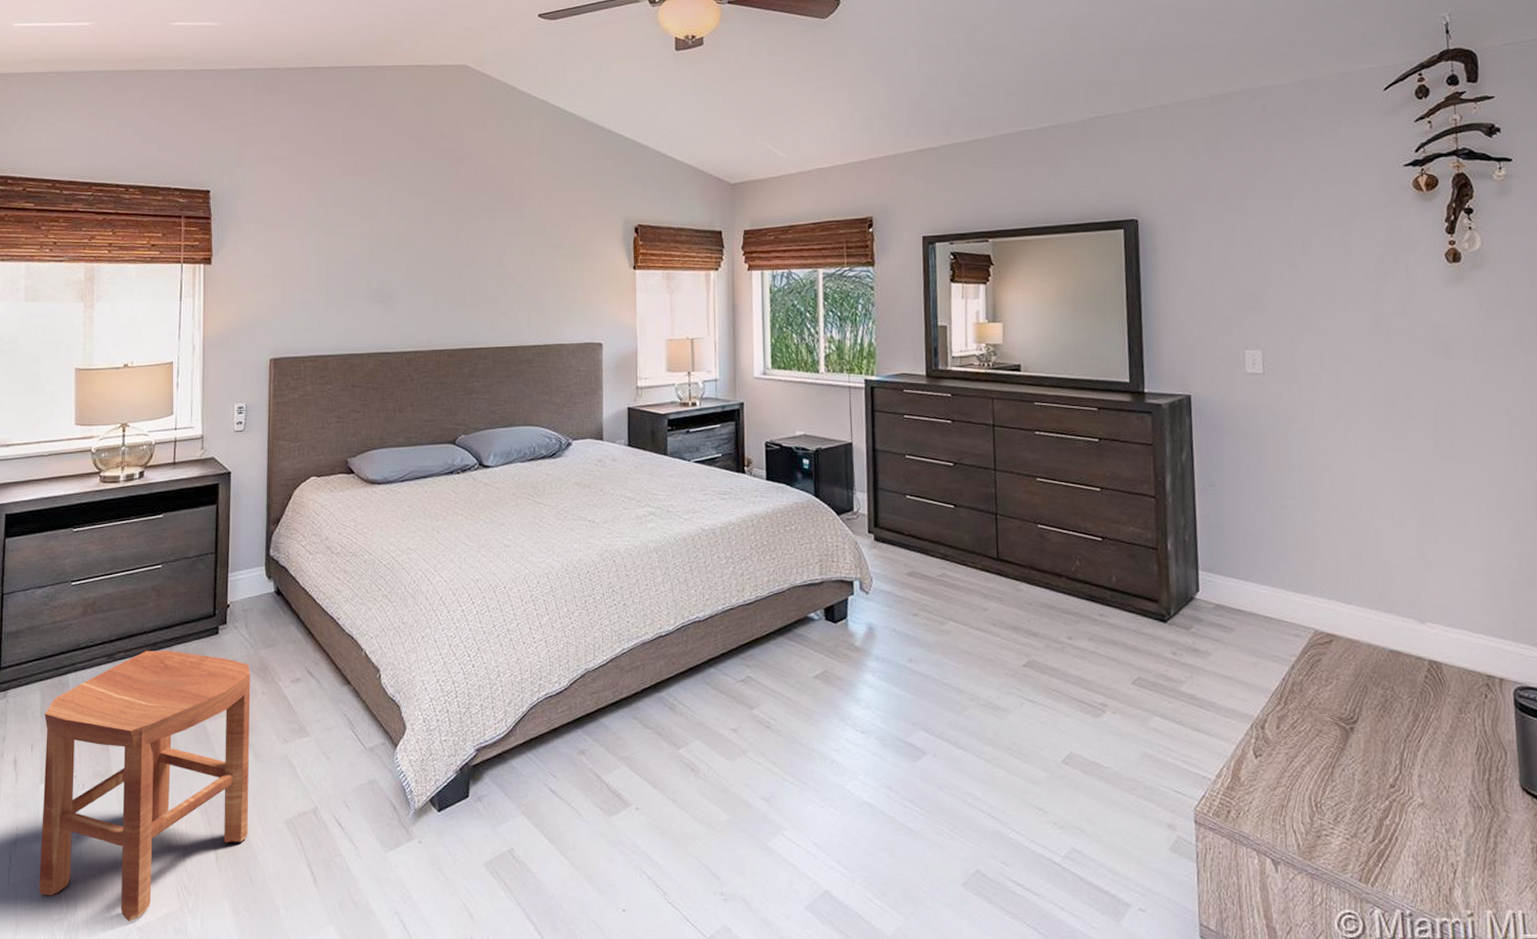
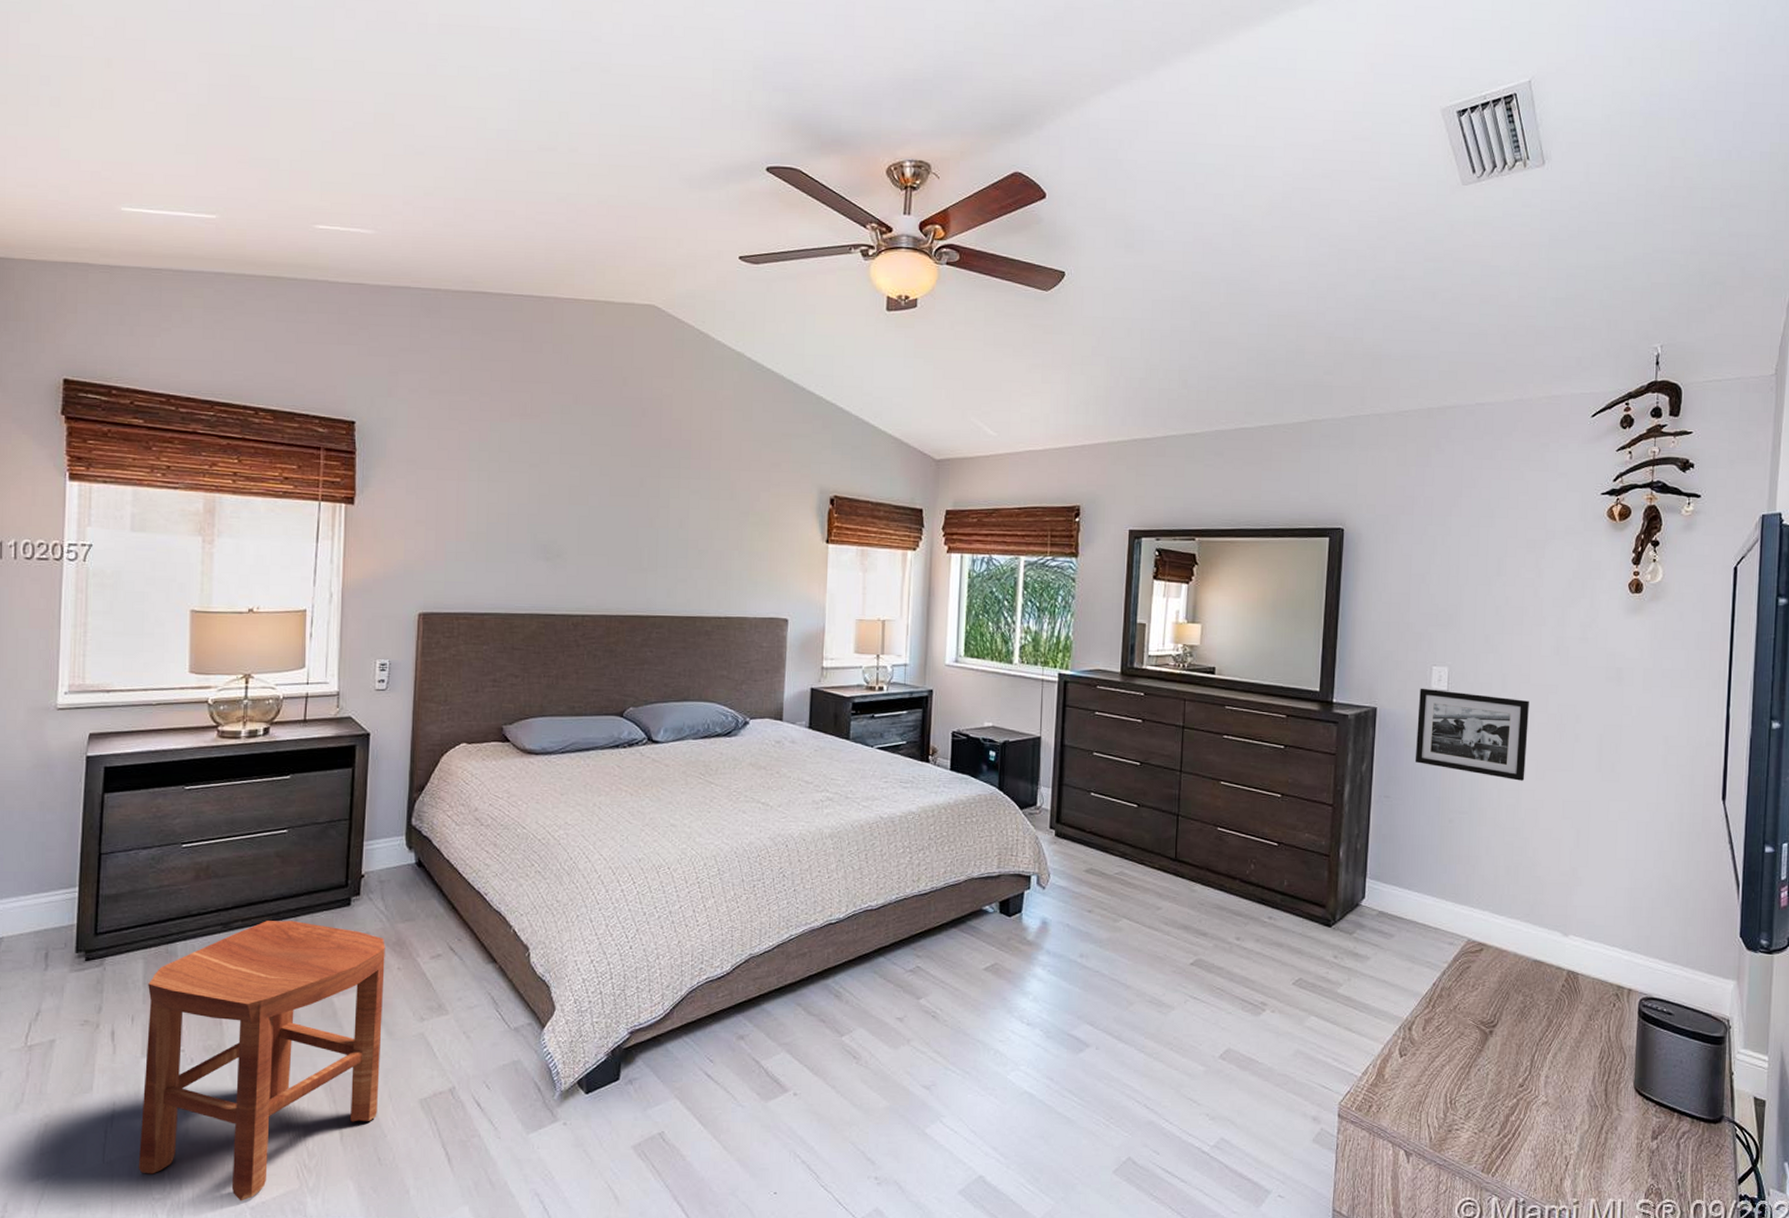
picture frame: none [1234,372,1357,462] -> present [1414,688,1529,781]

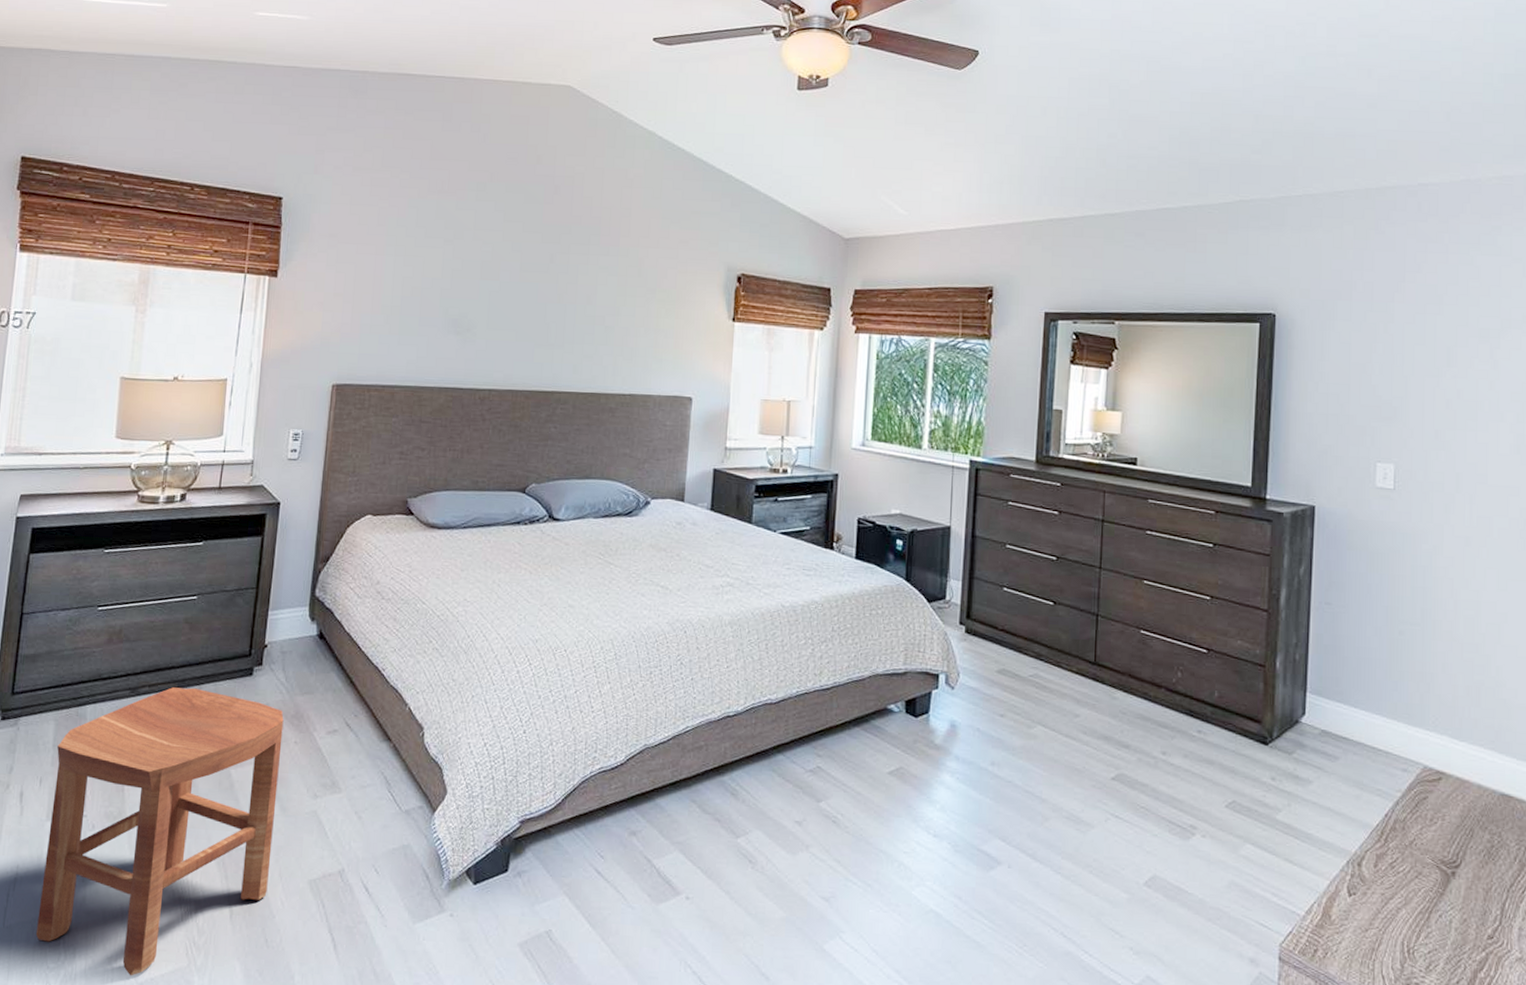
picture frame: present [1414,688,1529,781] -> none [1358,486,1487,591]

